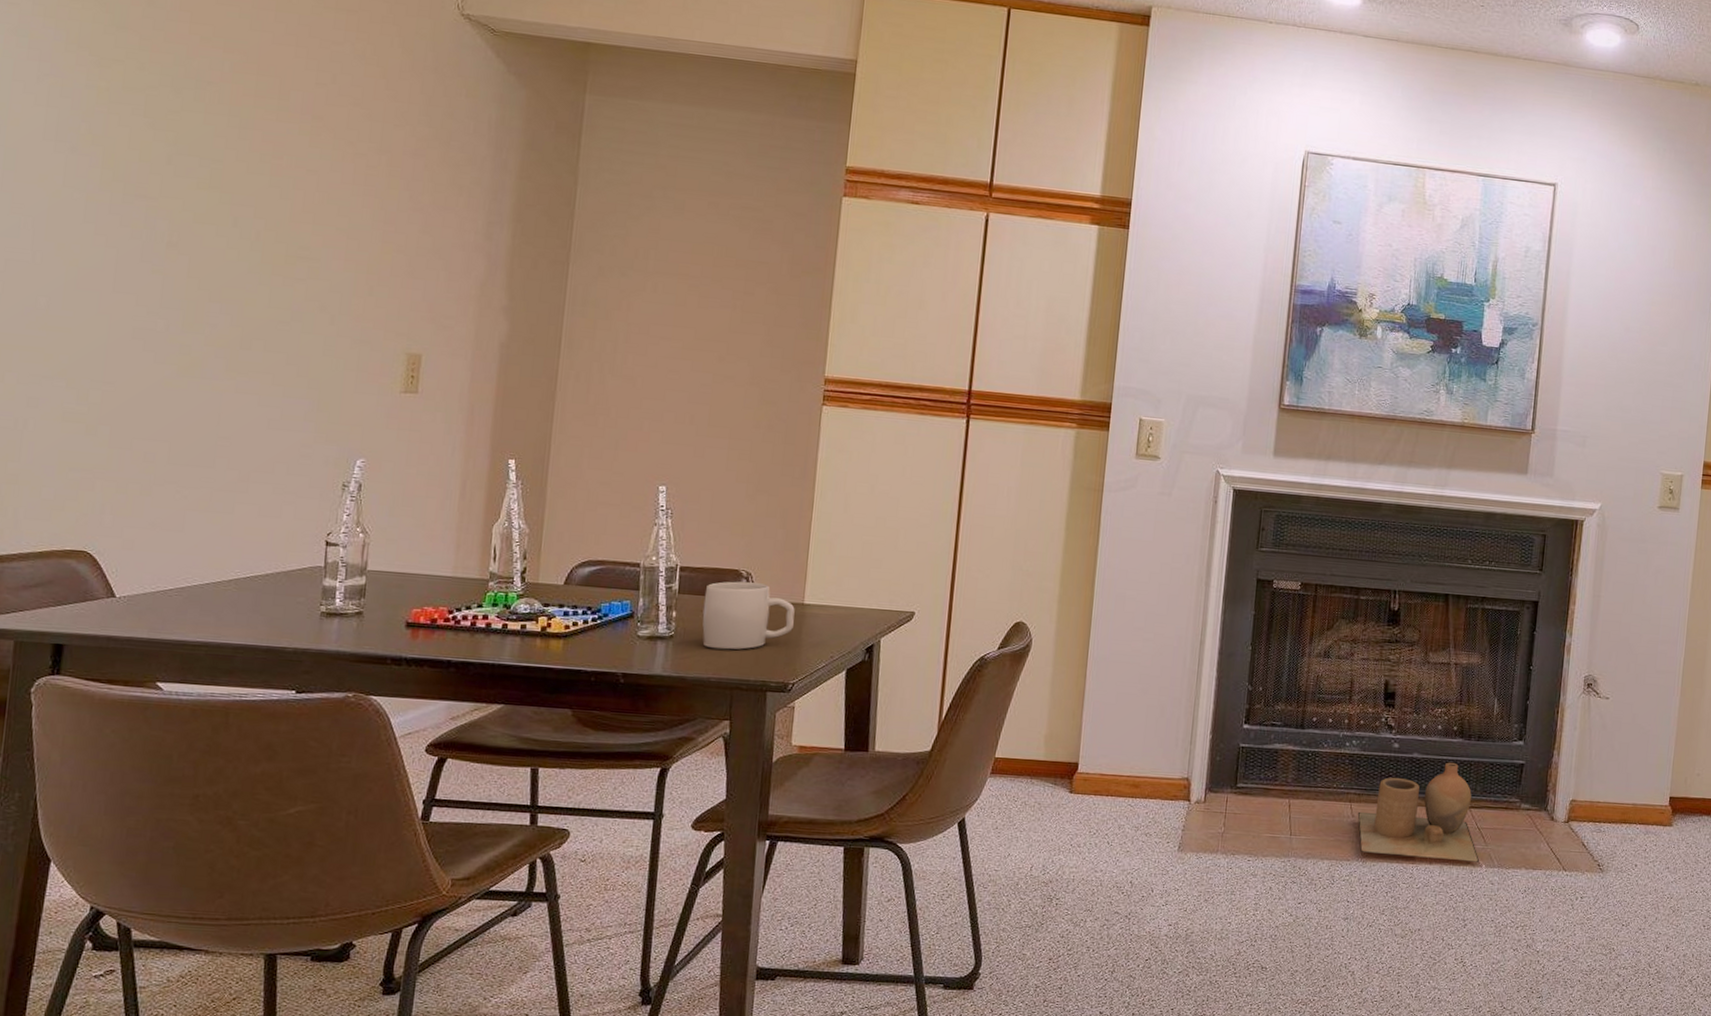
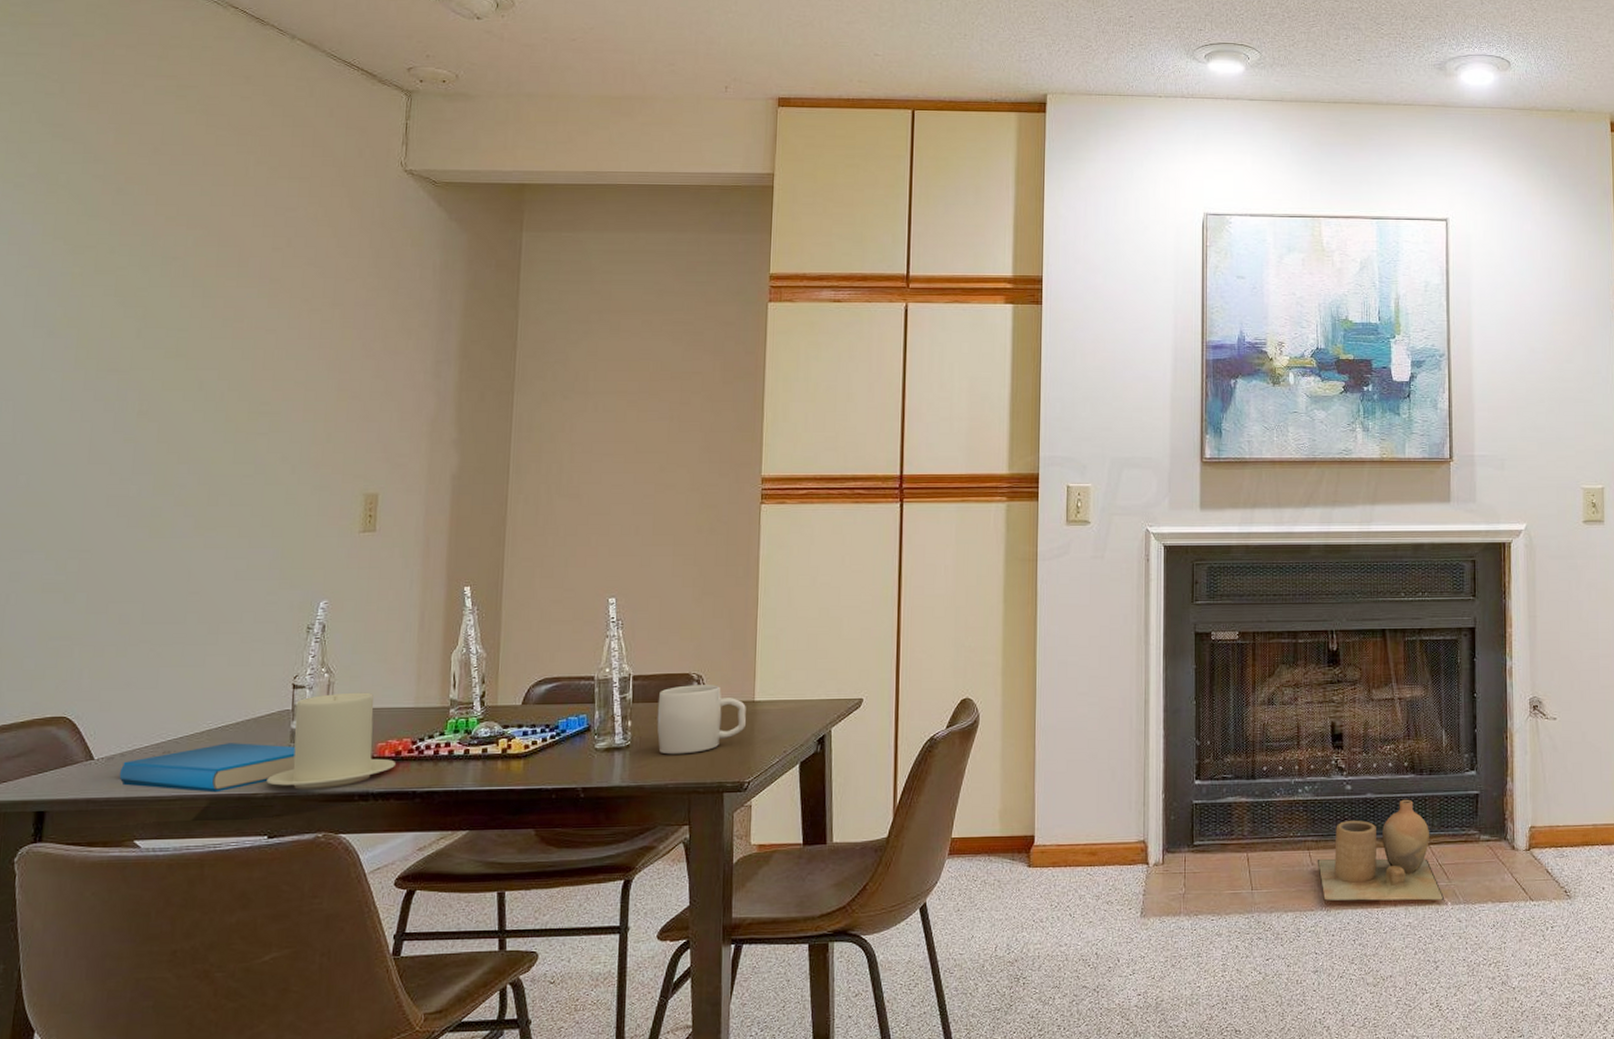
book: none [141,593,327,643] -> present [119,743,296,793]
candle: none [296,554,432,650] -> present [266,692,397,790]

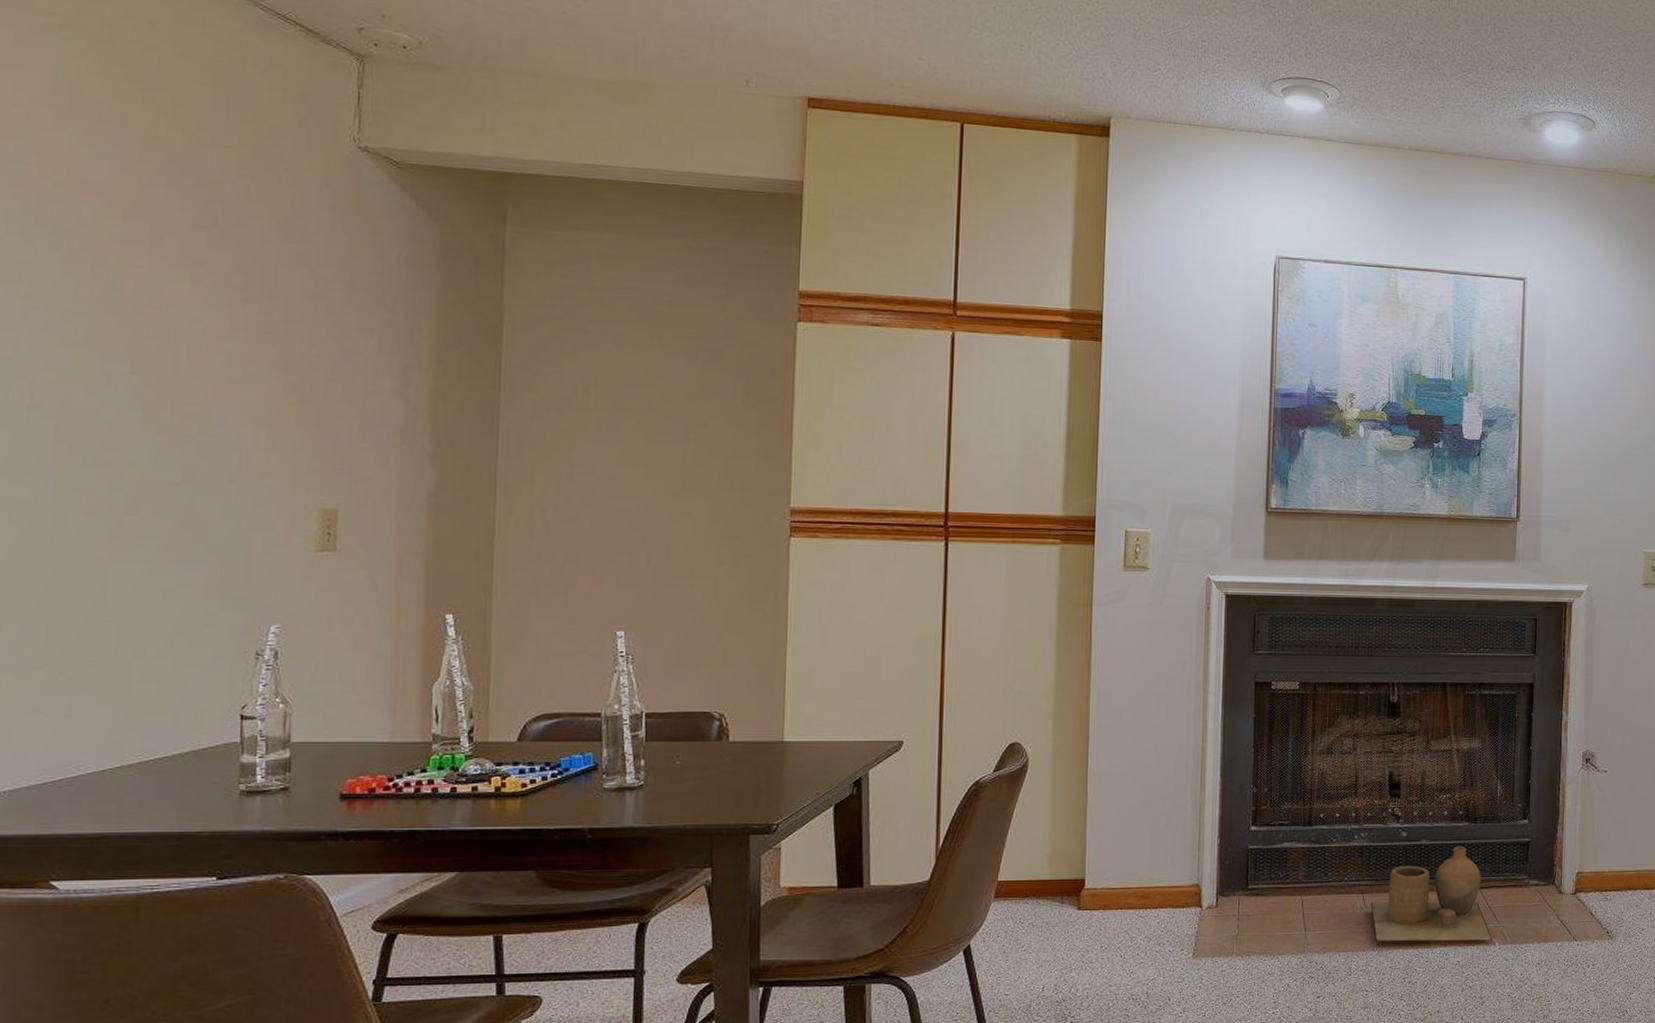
book: present [119,743,296,793] -> none [27,777,248,830]
candle: present [266,692,397,790] -> none [212,725,370,828]
mug: present [657,685,747,755] -> none [673,724,775,795]

